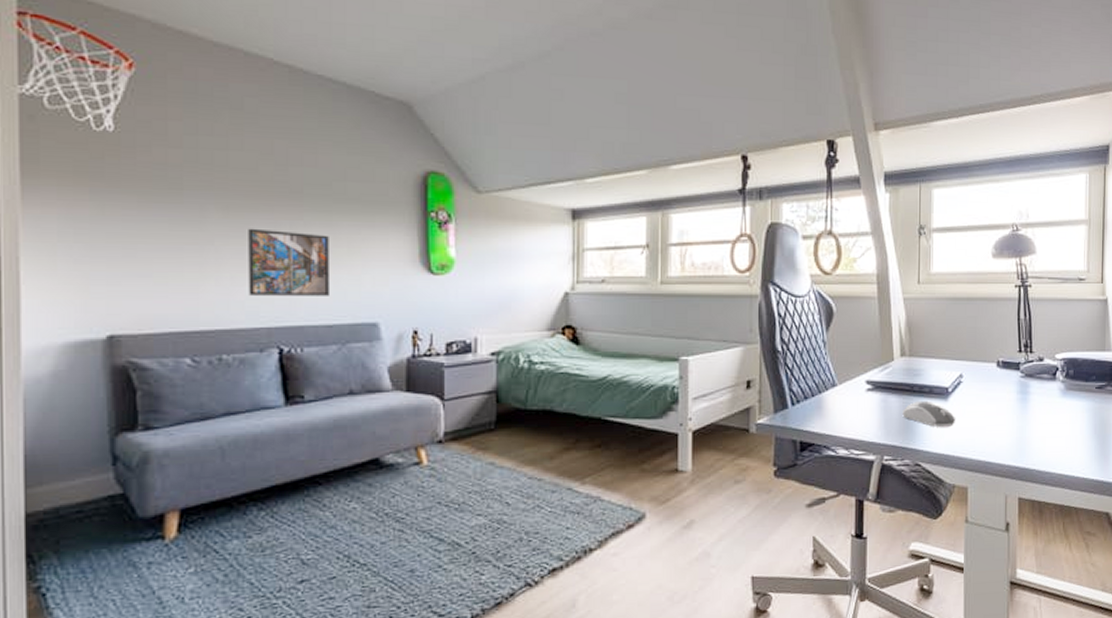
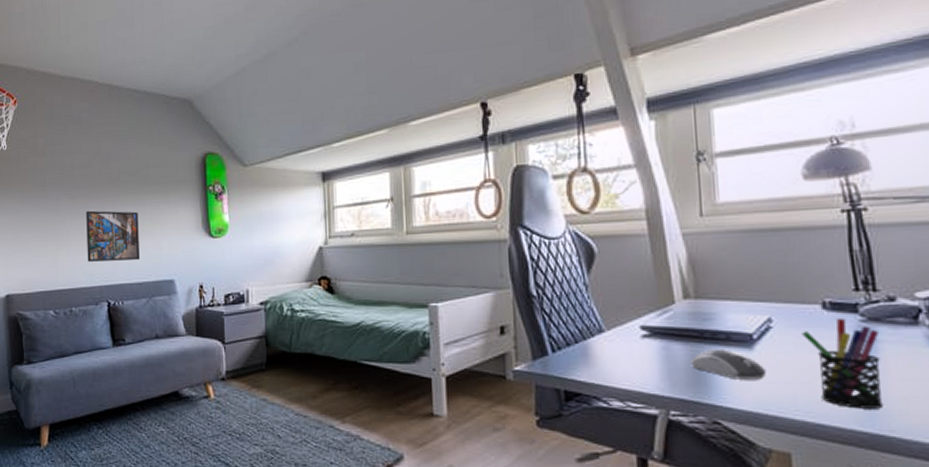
pen holder: none [981,375,1032,448] -> present [801,319,883,409]

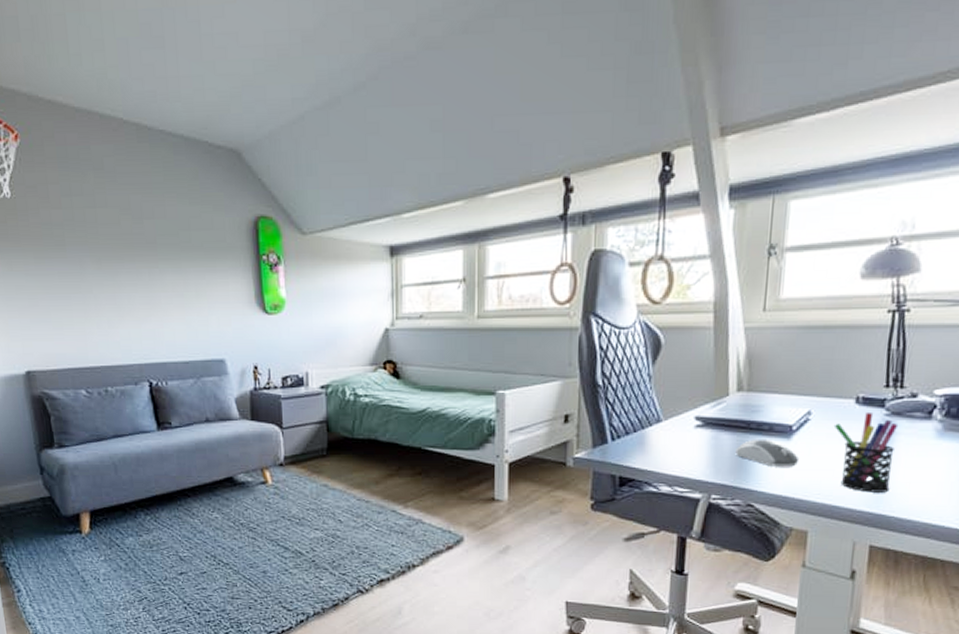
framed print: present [86,210,140,262] -> none [117,277,184,336]

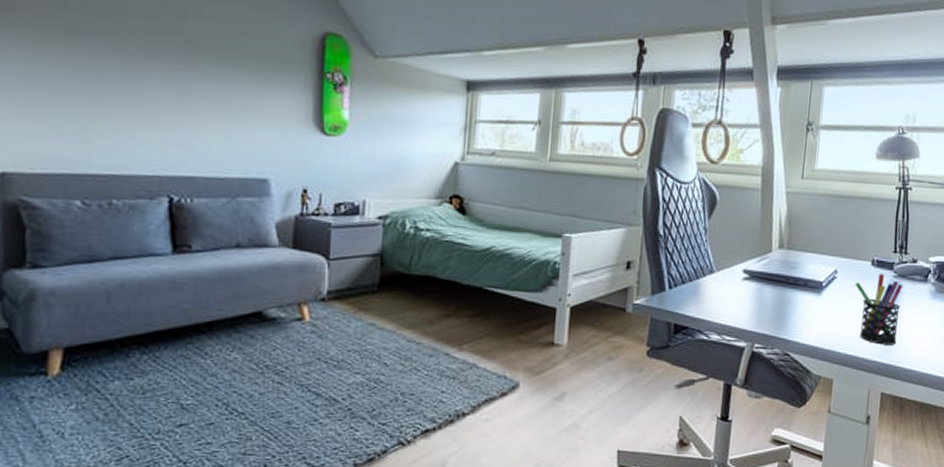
computer mouse: present [735,439,800,467] -> none [776,292,828,320]

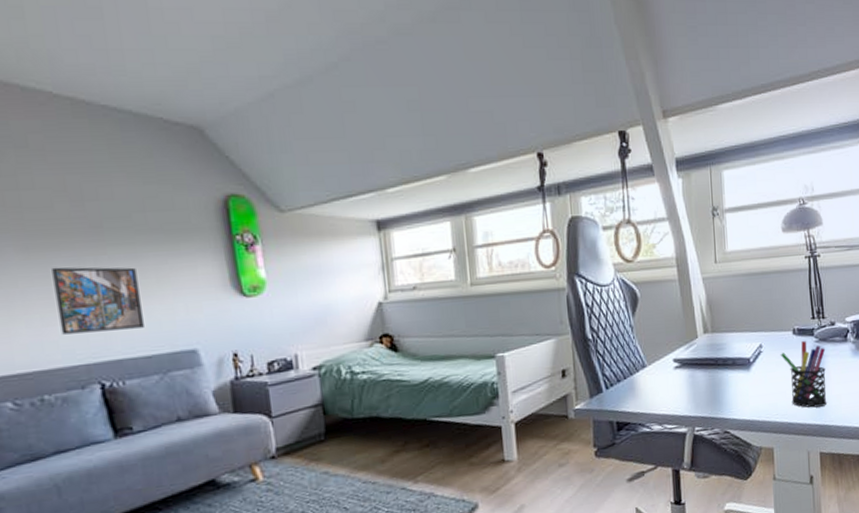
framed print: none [141,76,224,149] -> present [52,267,144,335]

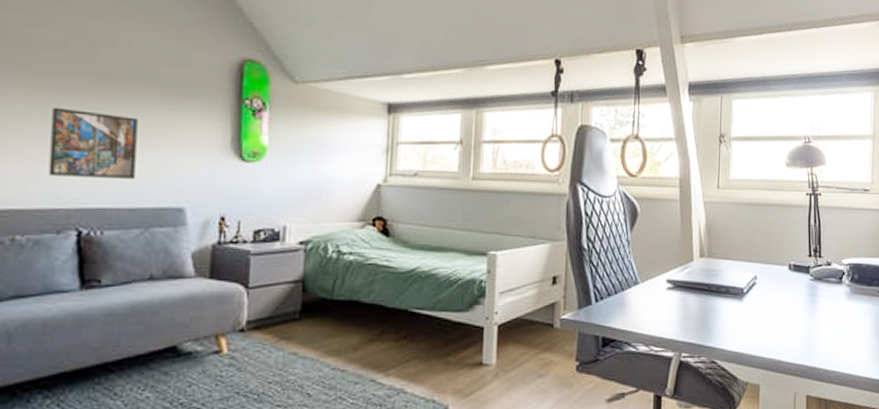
pen holder: present [780,341,827,408] -> none [774,278,820,348]

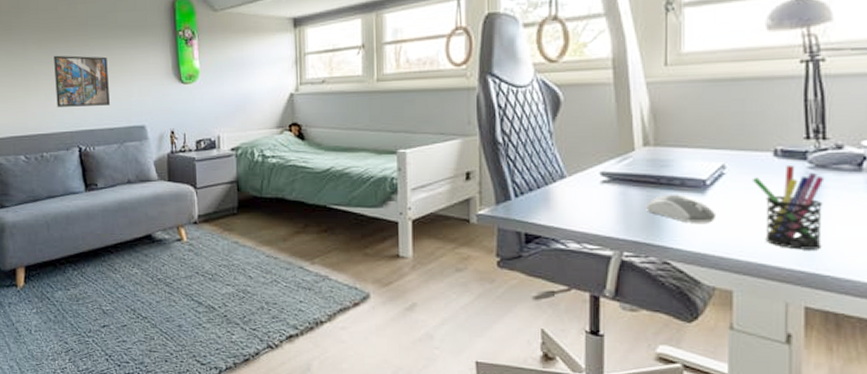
computer mouse: none [700,300,750,326] -> present [646,194,717,223]
pen holder: none [774,278,820,348] -> present [751,166,825,250]

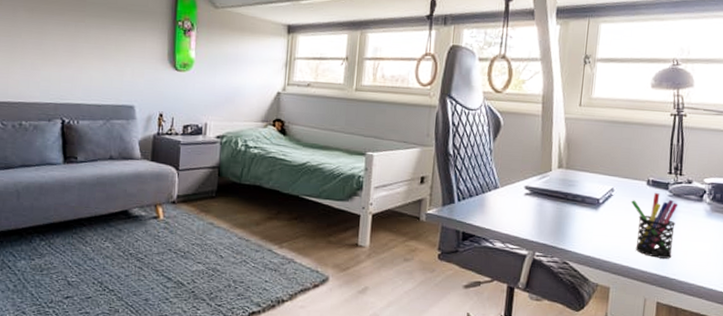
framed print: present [54,55,110,107] -> none [43,26,103,82]
computer mouse: present [646,194,717,223] -> none [555,207,605,233]

